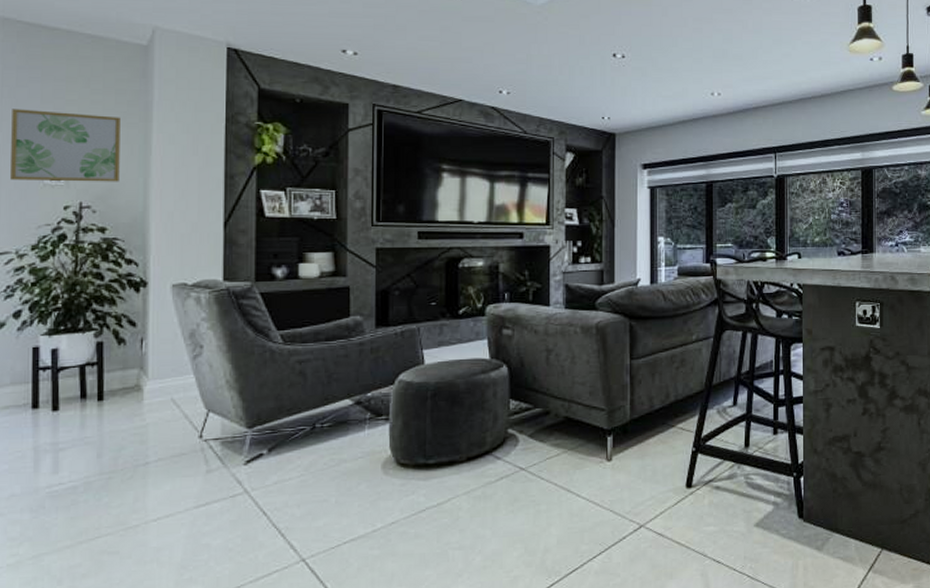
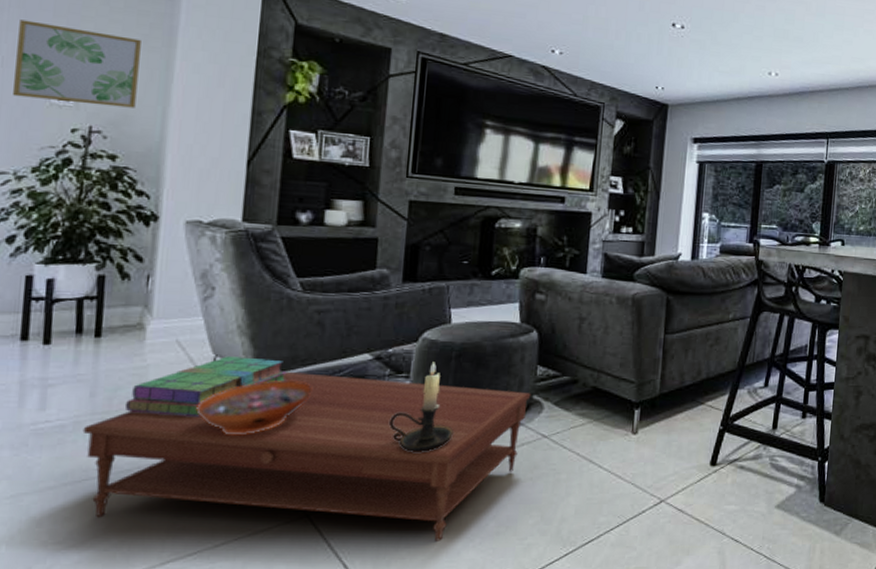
coffee table: none [93,422,506,578] -> present [82,372,531,541]
stack of books: none [129,410,275,471] -> present [124,356,287,416]
decorative bowl: none [194,430,299,487] -> present [196,381,313,436]
candle holder: none [372,402,434,492] -> present [388,362,453,452]

